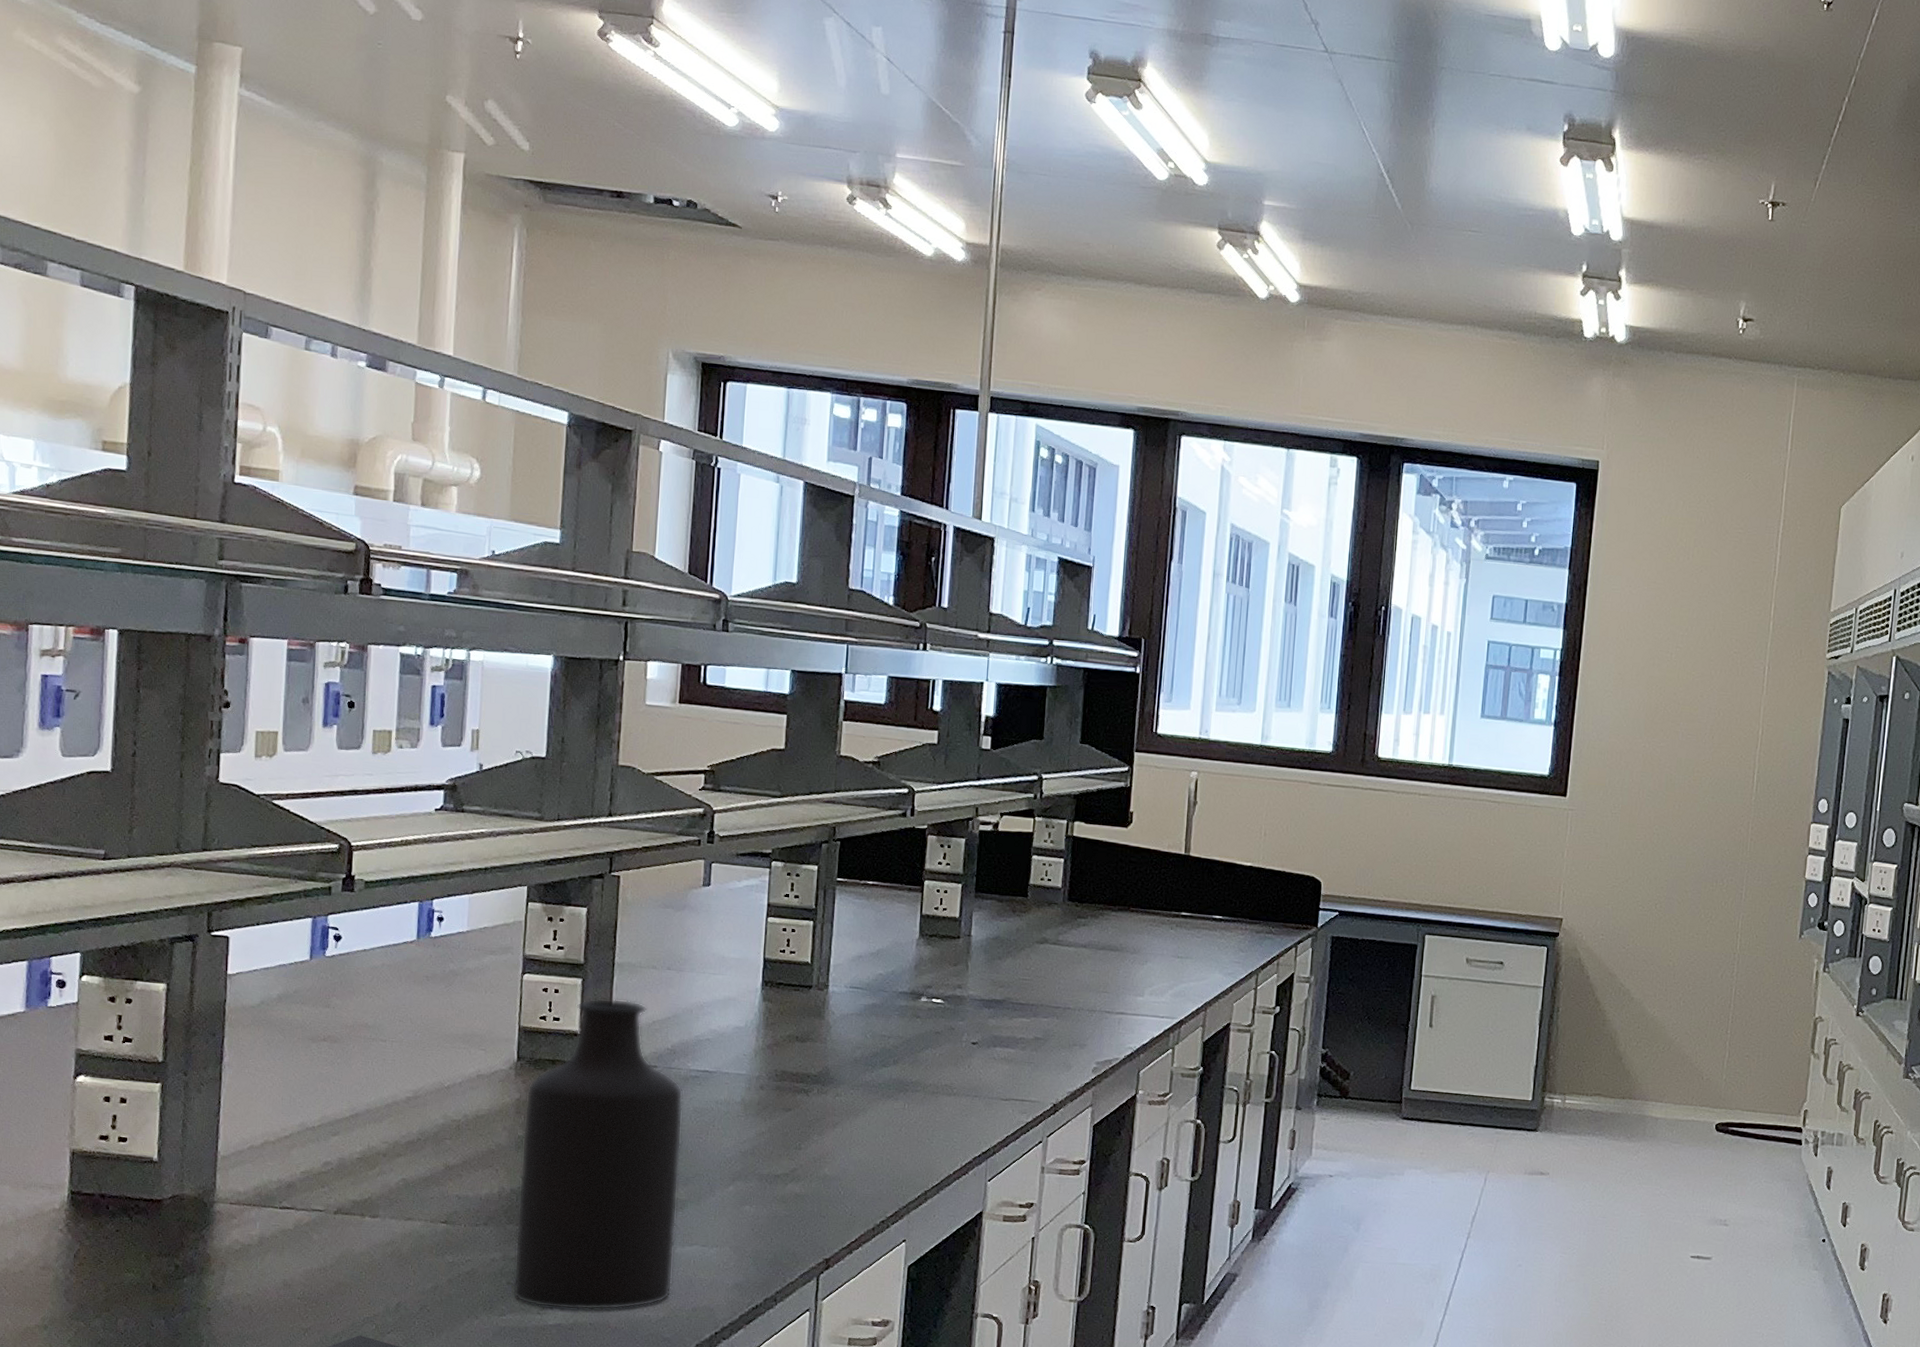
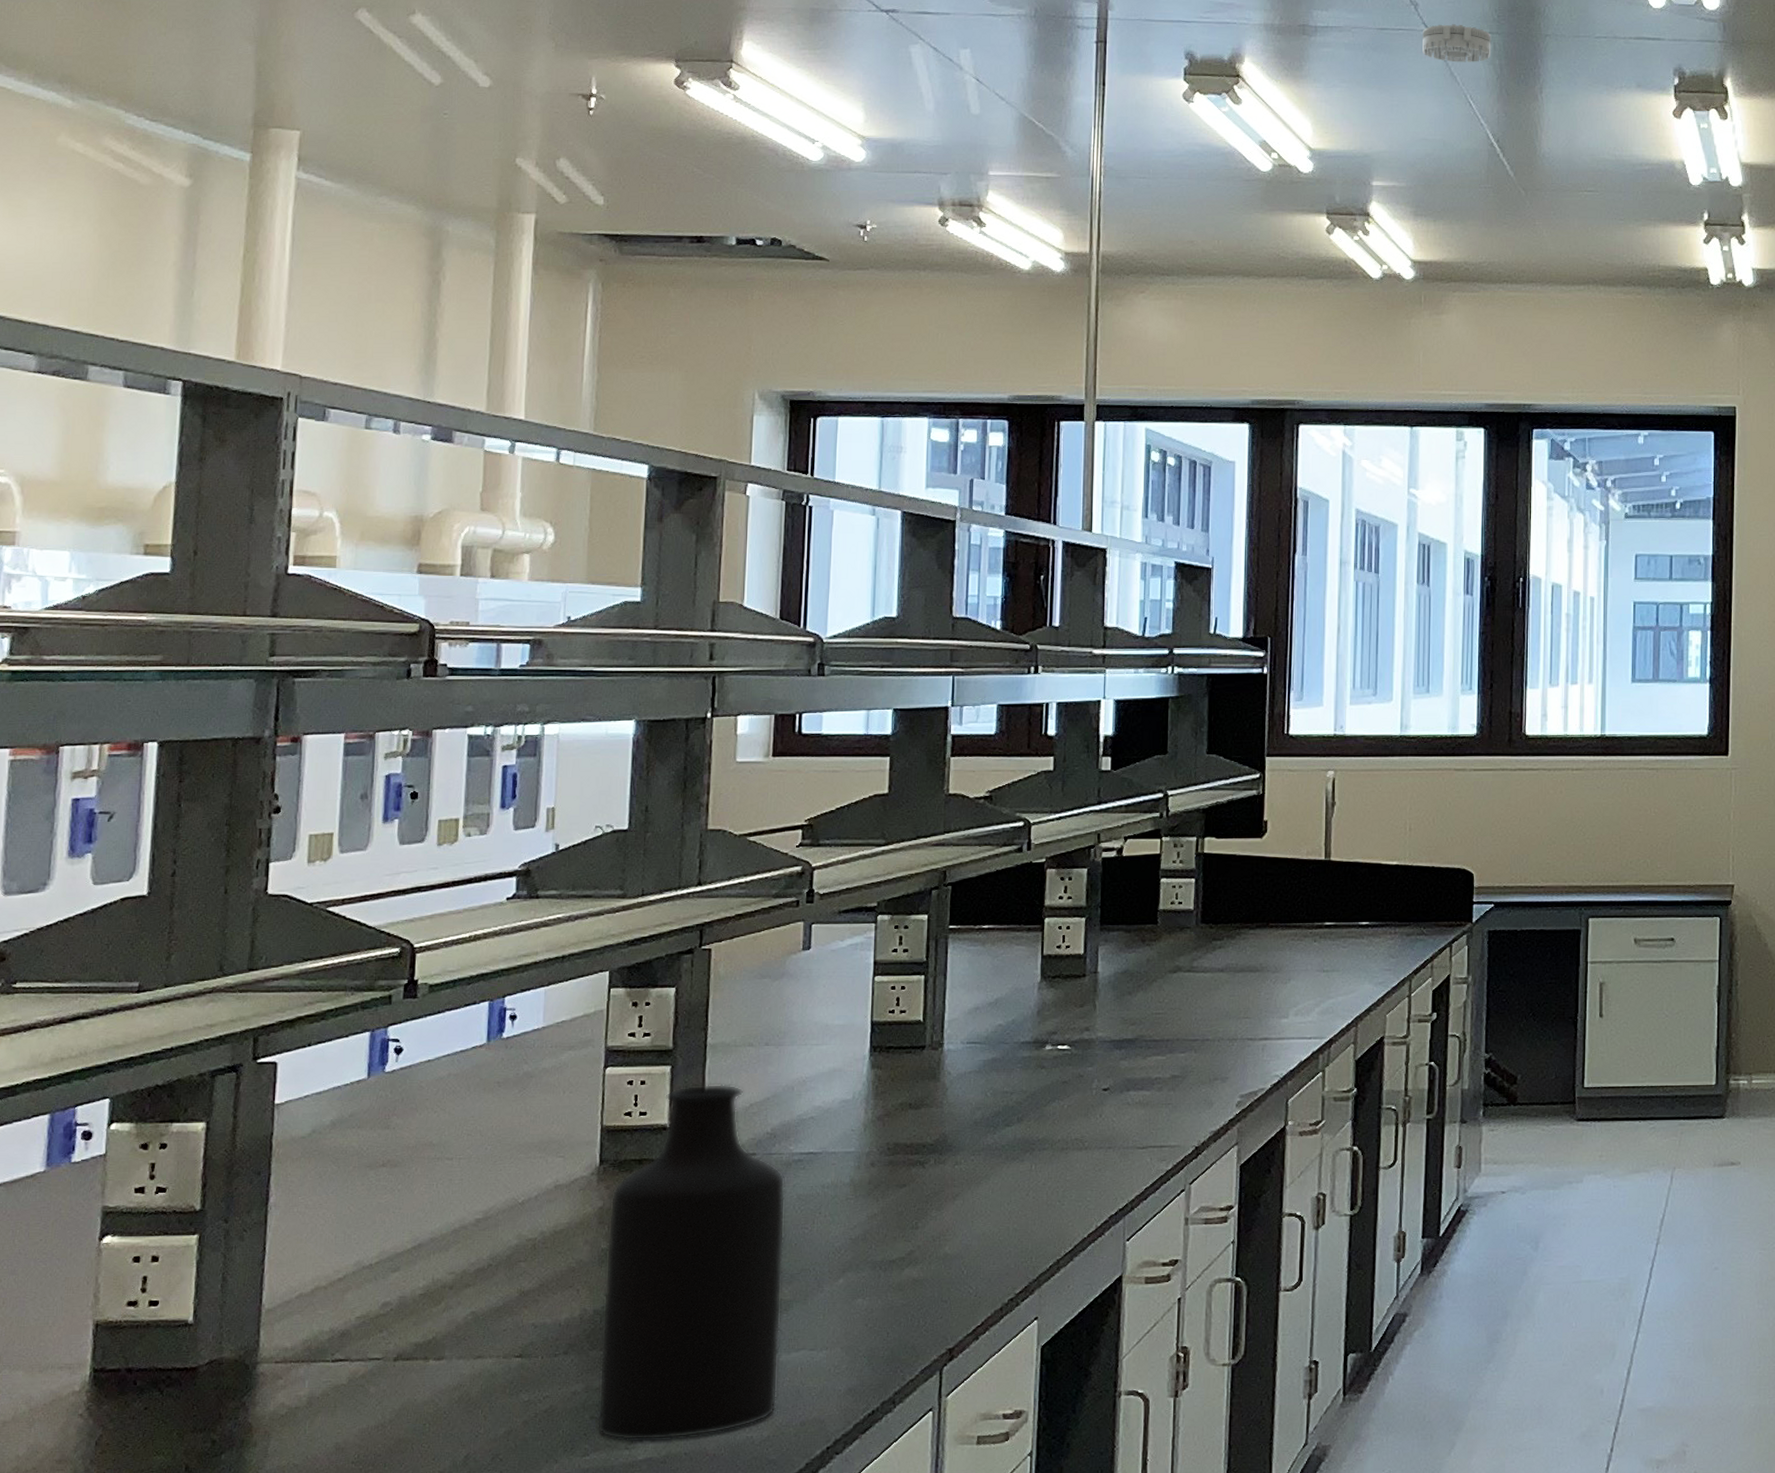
smoke detector: none [1320,46,1389,89] -> present [1422,24,1492,63]

